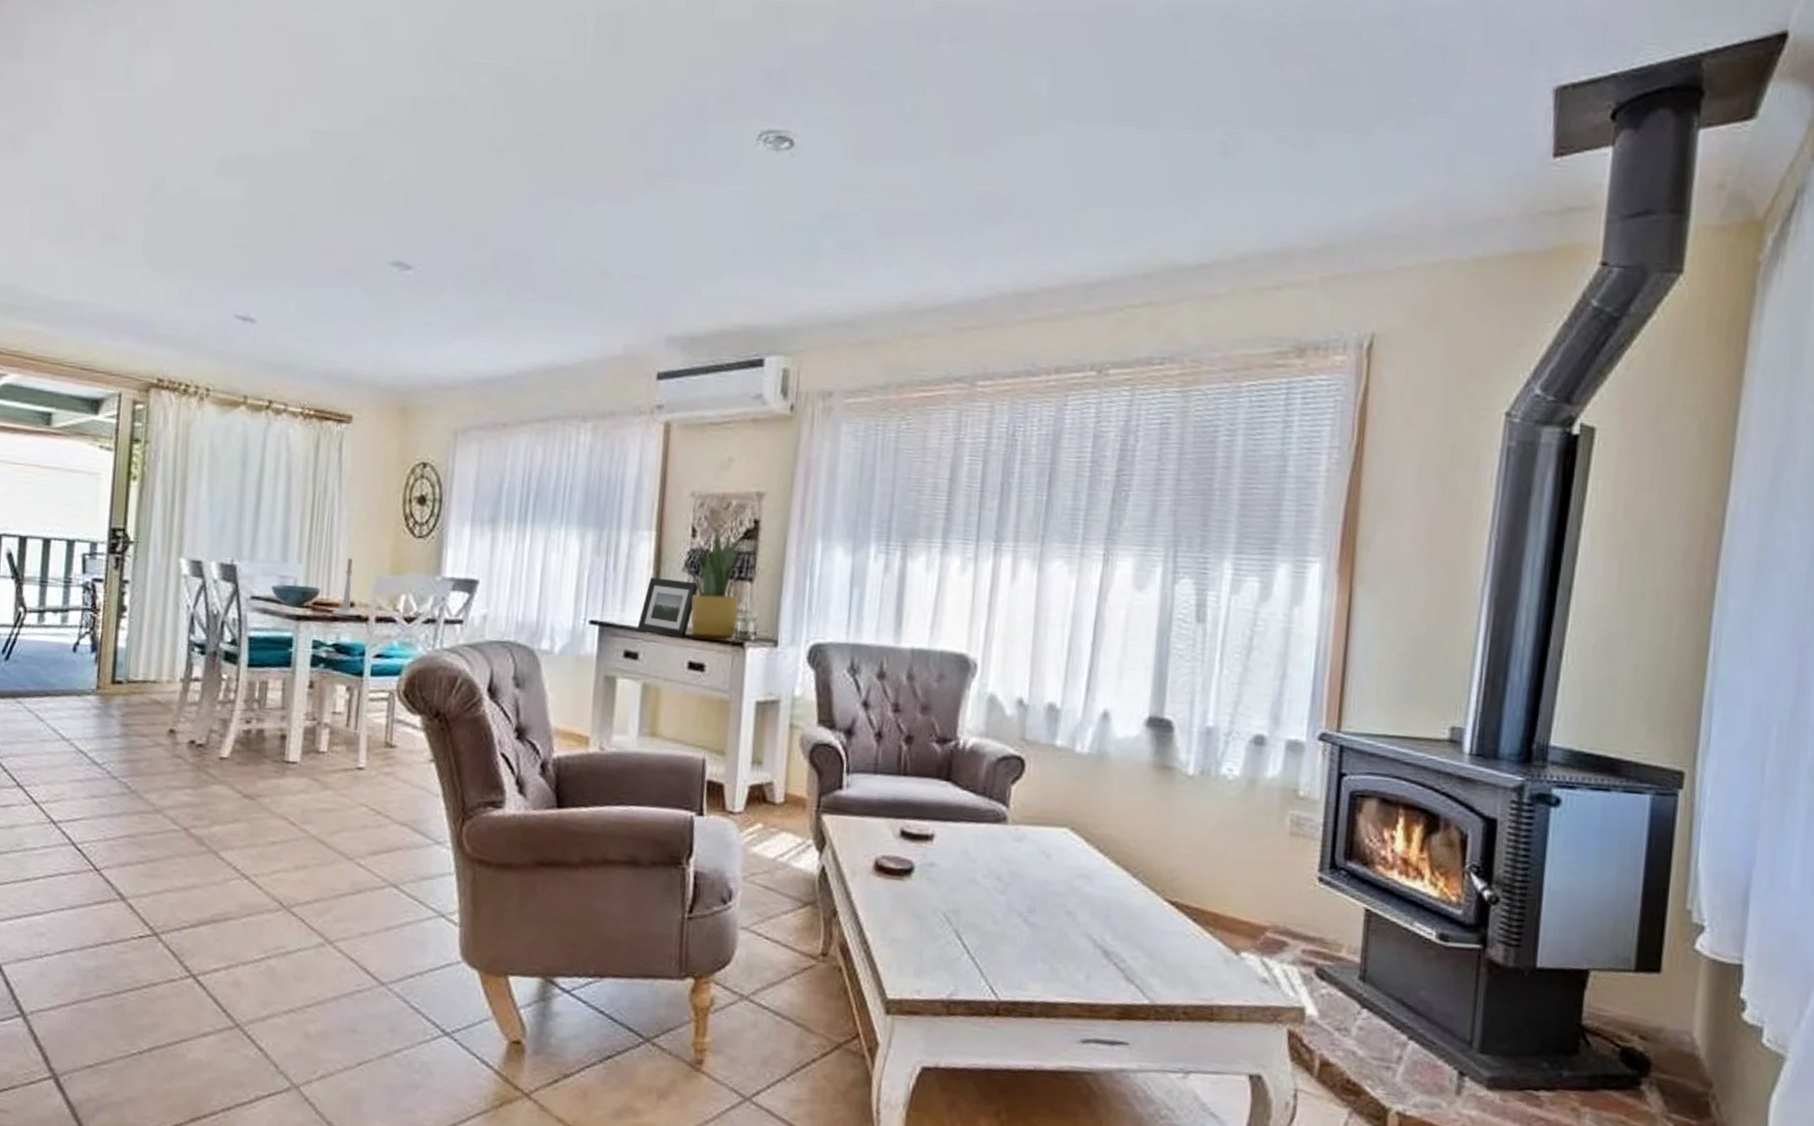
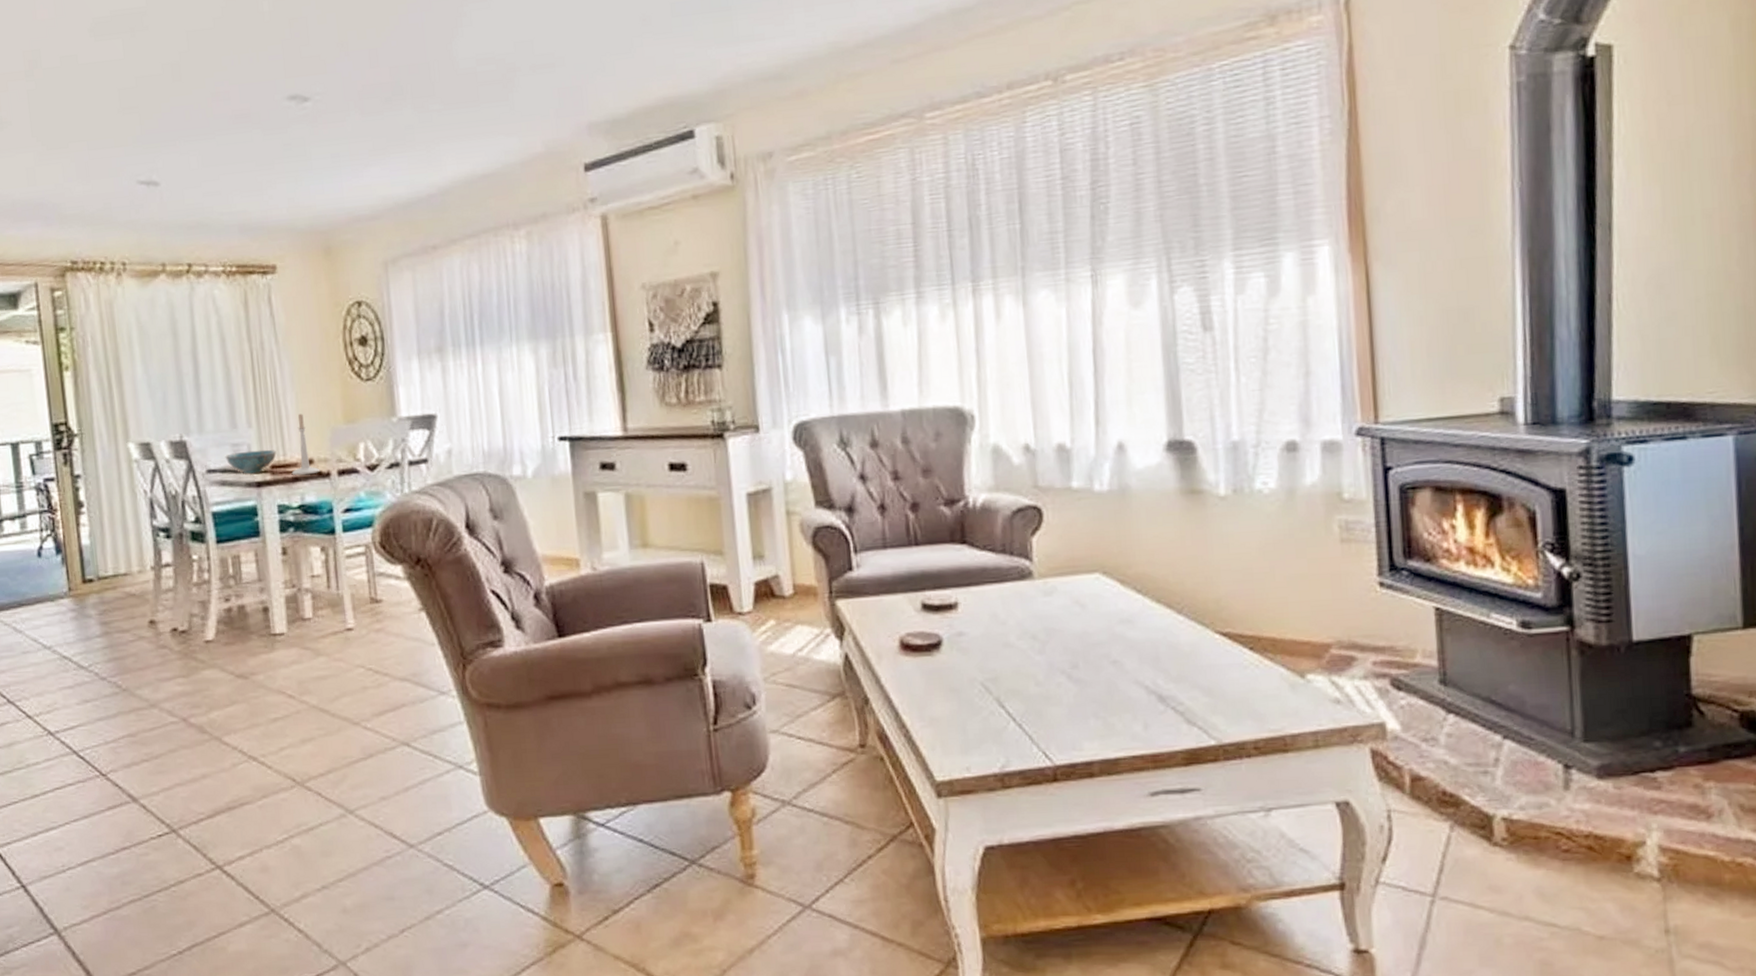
picture frame: present [637,577,698,639] -> none [609,378,666,441]
planter: present [685,529,744,641] -> none [646,319,714,439]

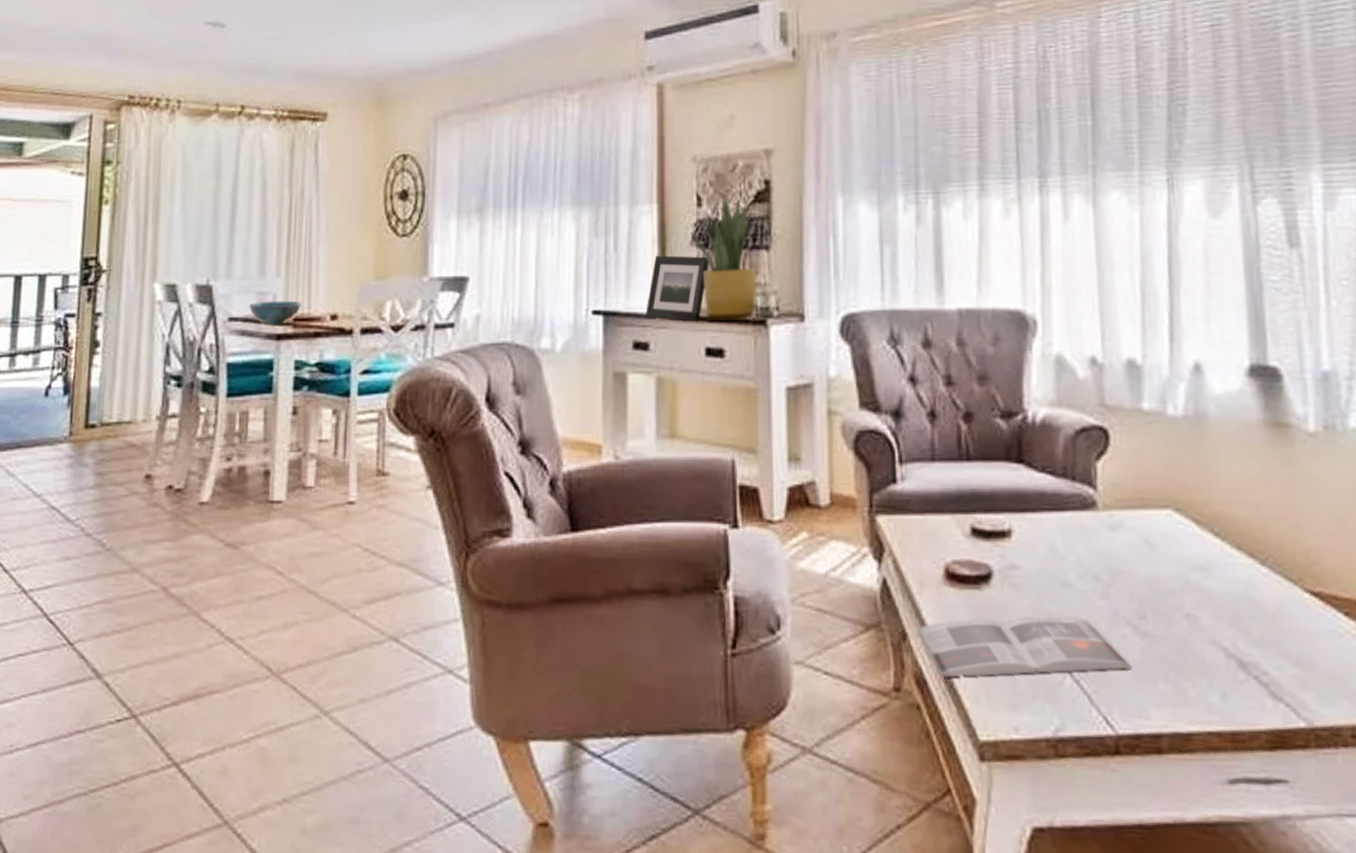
candlestick: present [291,413,320,476] -> none [313,265,343,331]
picture frame: none [609,378,666,441] -> present [645,255,709,322]
planter: none [646,319,714,439] -> present [692,195,757,322]
magazine: none [877,672,1067,732] -> present [916,614,1132,678]

